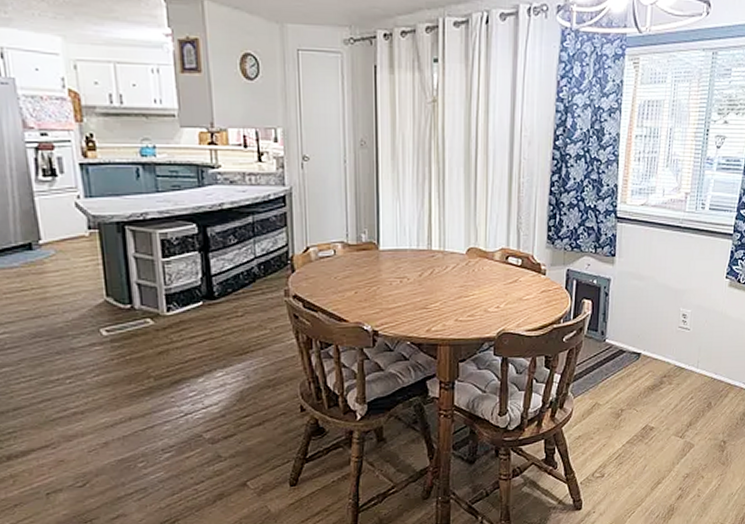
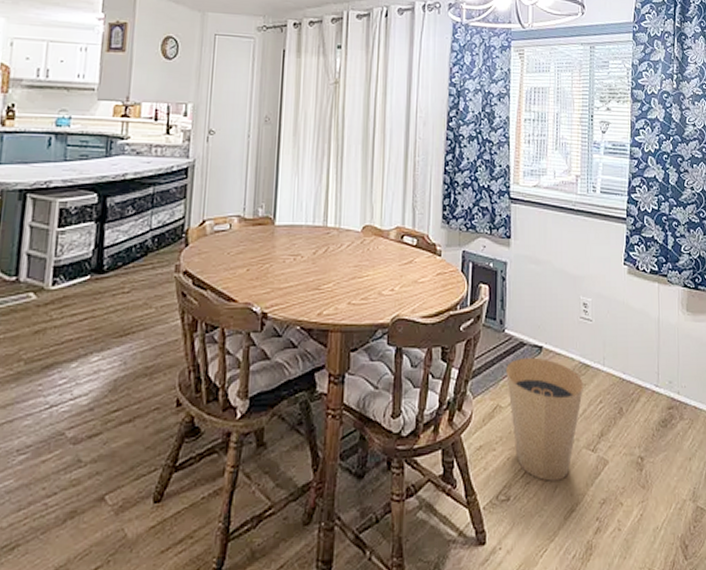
trash can: none [605,362,677,462] -> present [506,357,583,481]

